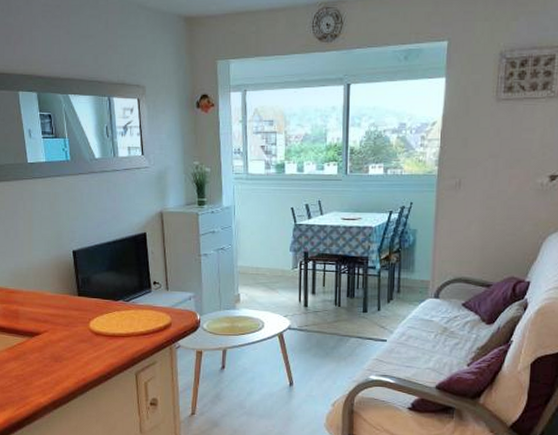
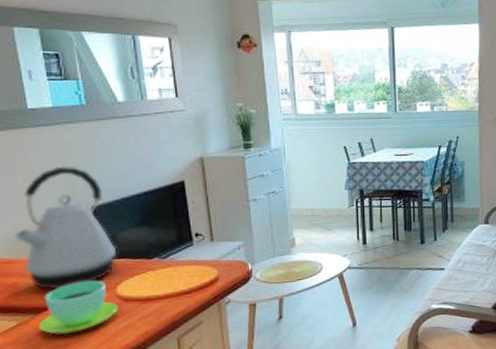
kettle: none [16,213,91,318] -> present [14,166,117,289]
cup: none [32,314,91,358] -> present [39,280,118,335]

